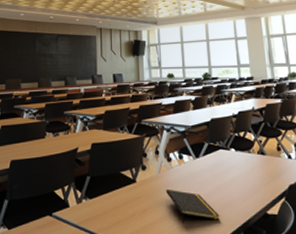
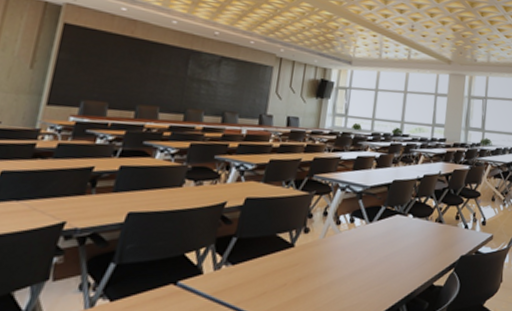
notepad: present [166,188,220,223] -> none [328,255,384,294]

